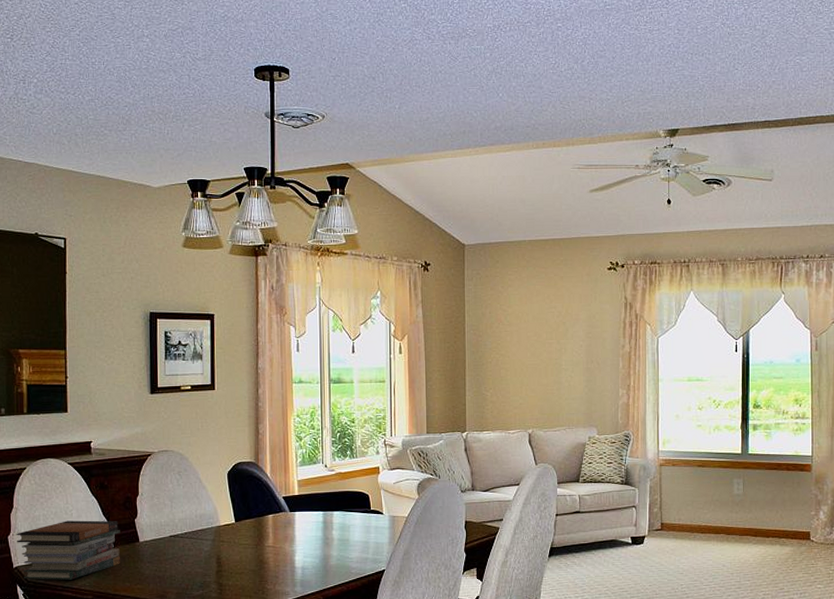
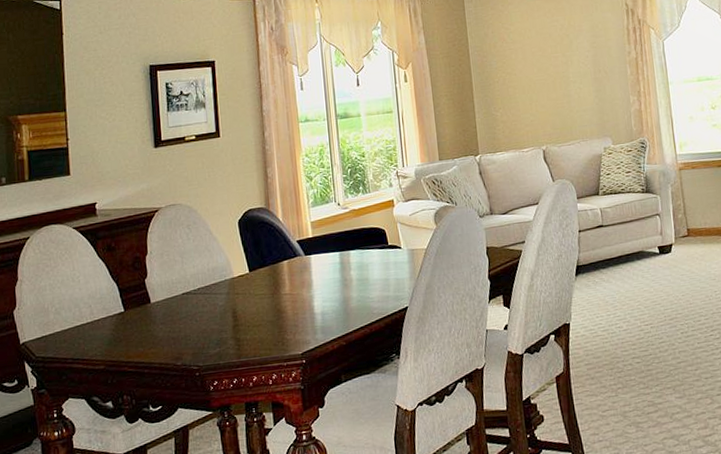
book stack: present [16,520,120,580] -> none [22,283,132,355]

